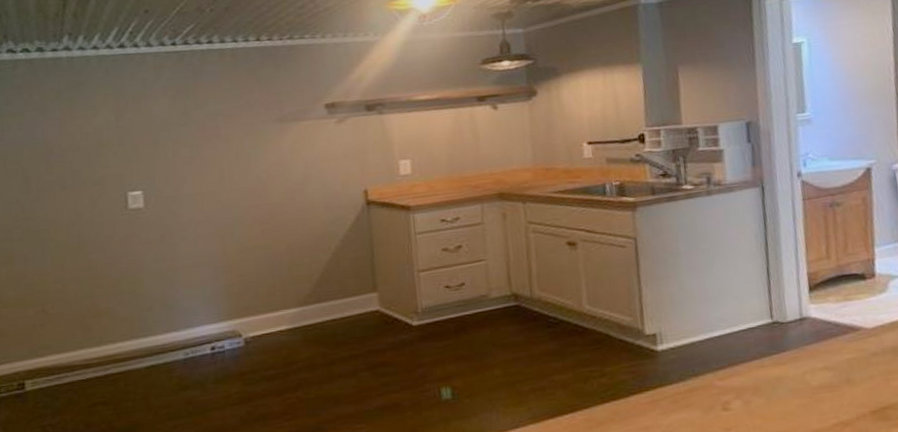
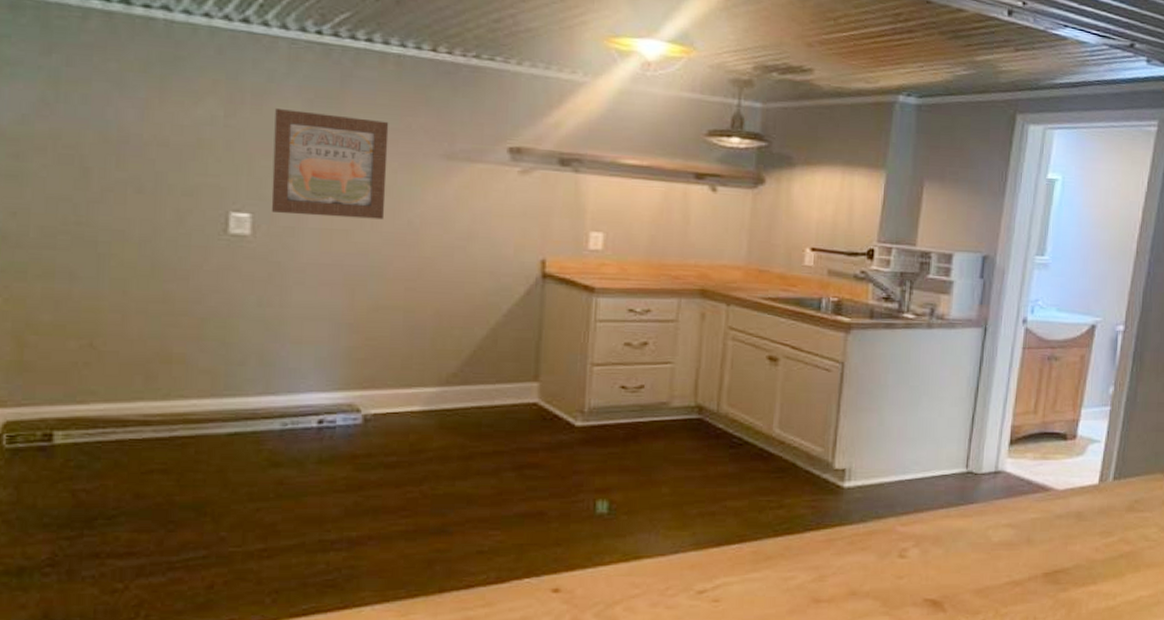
wall art: none [150,101,239,187] -> present [271,109,389,220]

